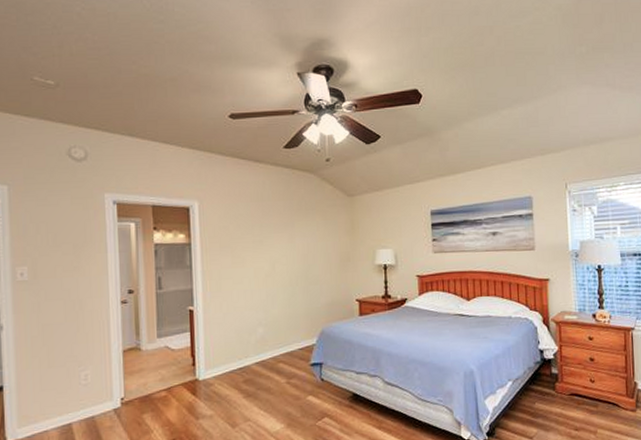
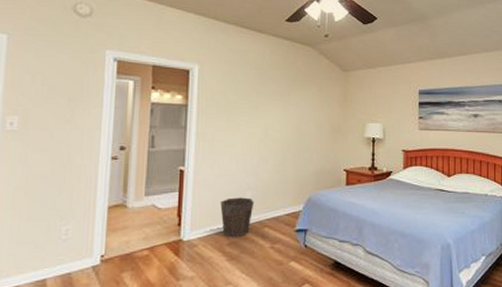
waste bin: none [232,334,267,376] -> present [220,197,255,238]

